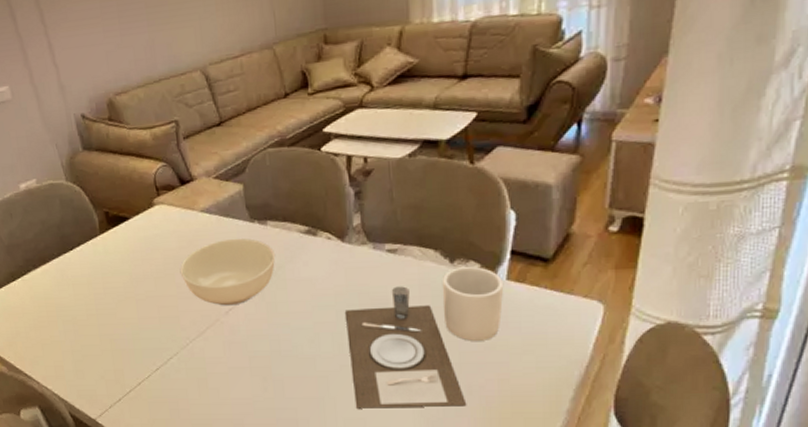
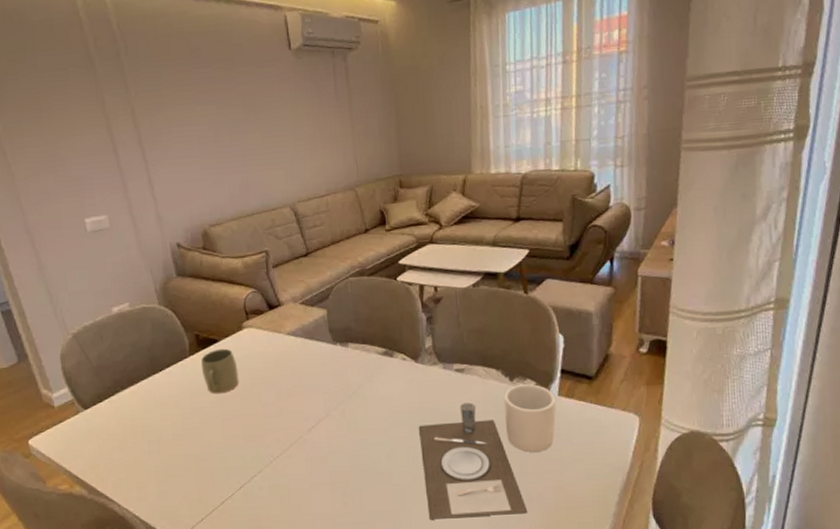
mug: none [112,226,152,274] -> present [201,348,239,394]
bowl: present [179,238,276,306] -> none [265,359,356,424]

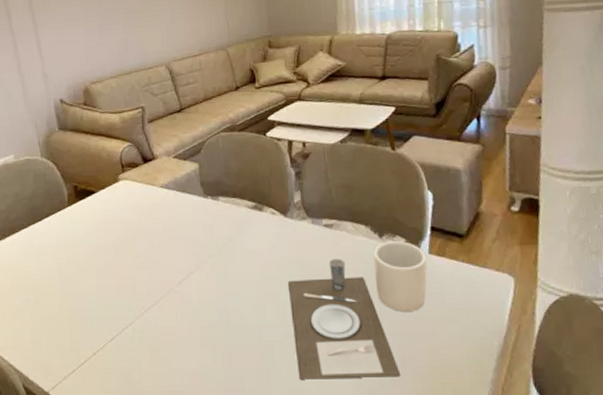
mug: present [201,348,239,394] -> none [79,199,114,244]

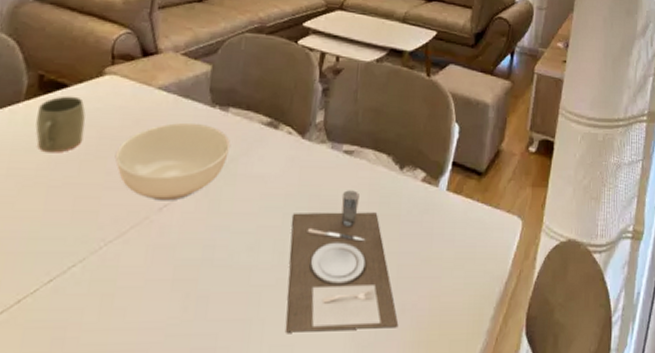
mug: none [79,199,114,244] -> present [35,95,86,153]
bowl: none [139,212,226,276] -> present [114,122,231,201]
mug: present [372,240,427,312] -> none [387,173,444,253]

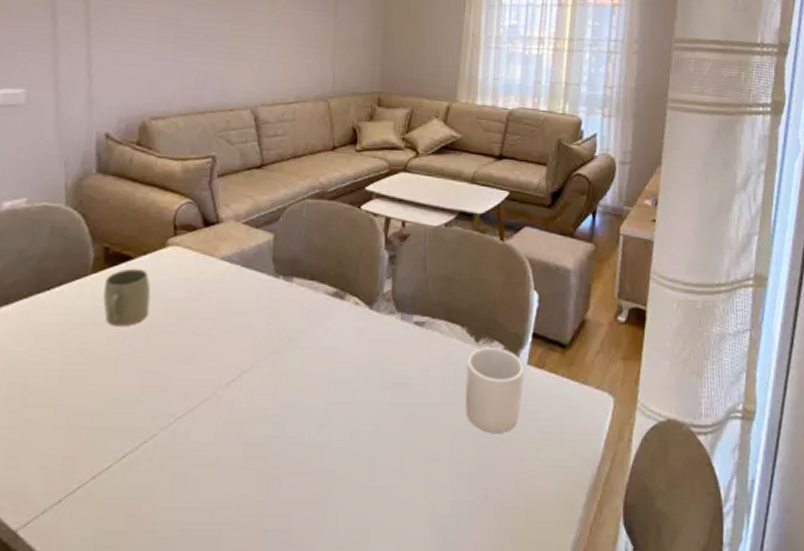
bowl: present [114,122,231,201] -> none [180,293,297,376]
place setting: present [286,190,399,333] -> none [361,364,482,516]
mug: none [387,173,444,253] -> present [464,346,525,433]

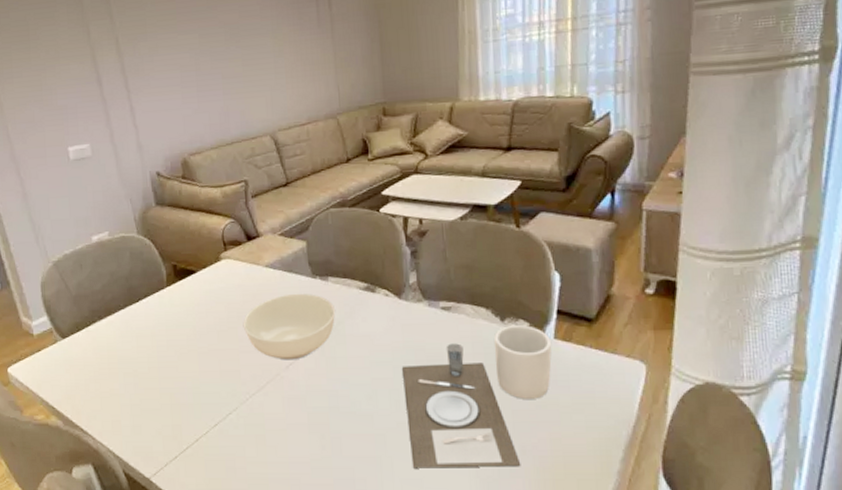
mug: present [103,268,151,327] -> none [178,279,216,327]
bowl: none [180,293,297,376] -> present [242,293,336,360]
place setting: none [361,364,482,516] -> present [402,343,521,468]

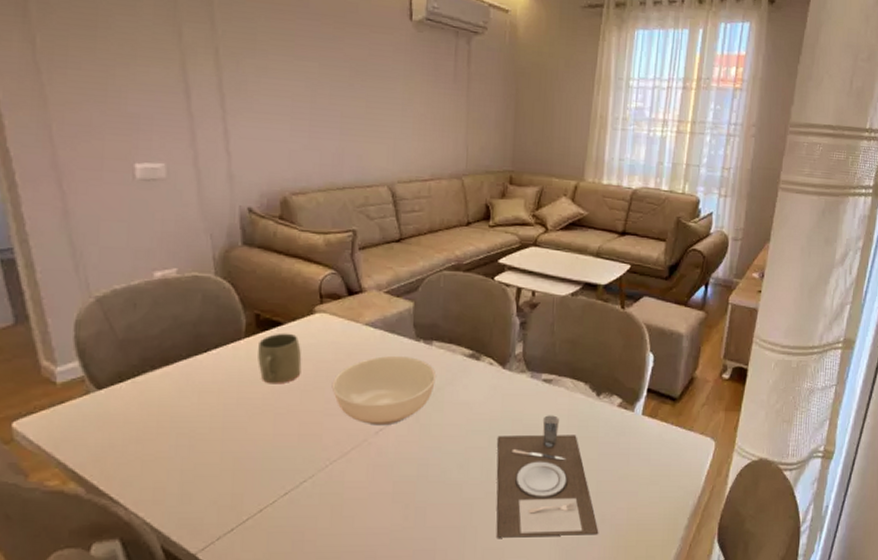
mug: none [178,279,216,327] -> present [258,333,302,384]
mug: present [493,324,552,399] -> none [586,400,640,471]

